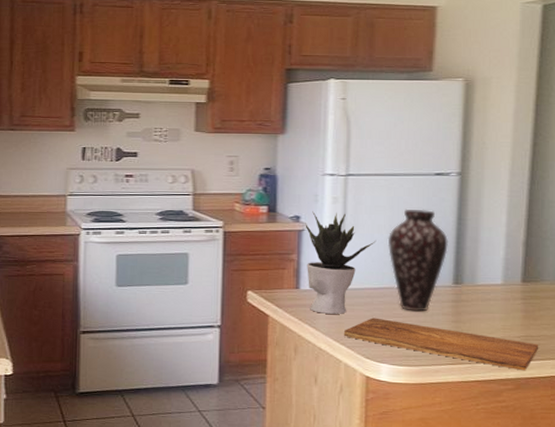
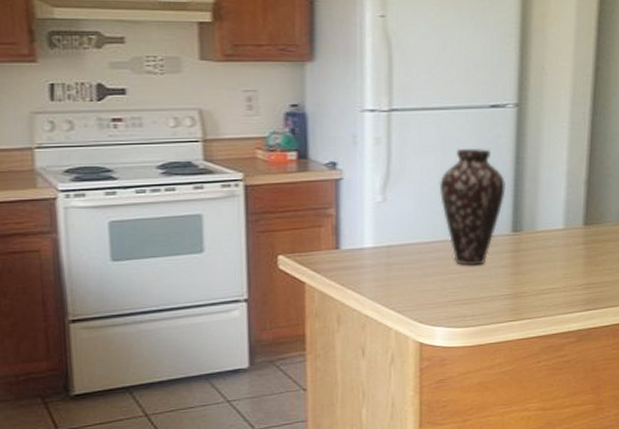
potted plant: present [305,211,377,314] -> none [343,155,426,276]
cutting board: present [343,317,539,371] -> none [392,276,601,322]

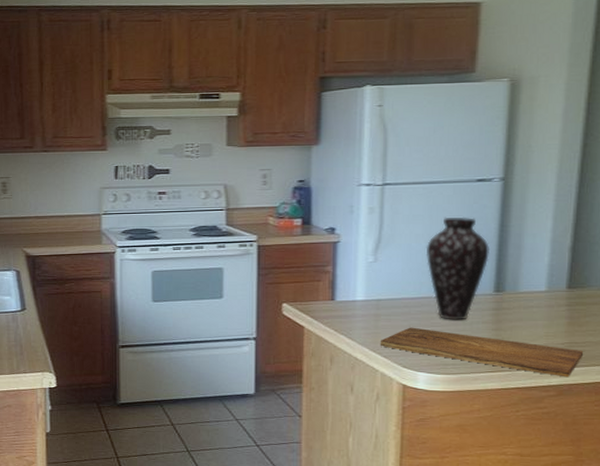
cutting board: none [392,276,601,322] -> present [380,327,584,378]

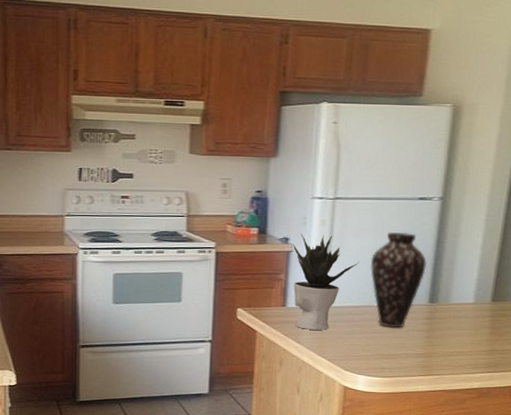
potted plant: none [340,222,414,324] -> present [293,233,360,330]
cutting board: present [380,327,584,378] -> none [325,333,502,382]

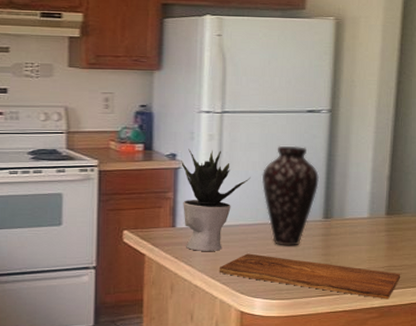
cutting board: none [325,333,502,382] -> present [219,253,401,300]

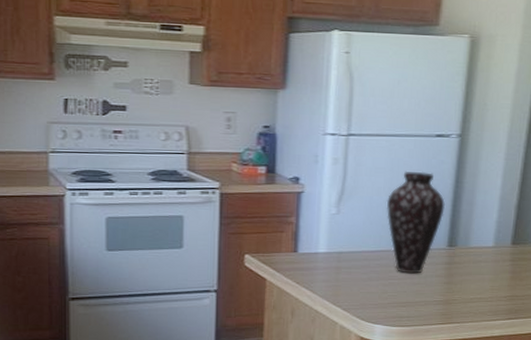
potted plant: present [181,149,251,251] -> none [304,172,376,277]
cutting board: present [219,253,401,300] -> none [340,280,523,329]

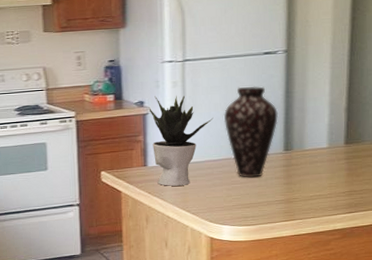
potted plant: none [304,172,376,277] -> present [149,95,214,186]

